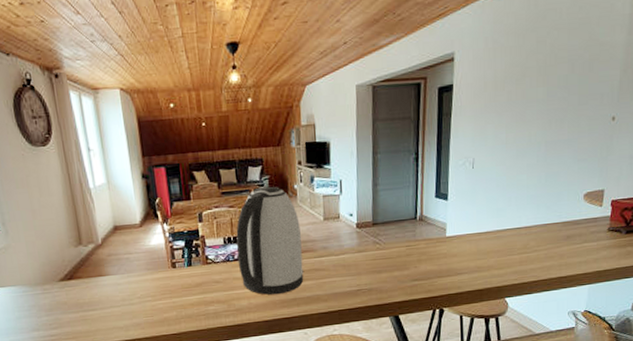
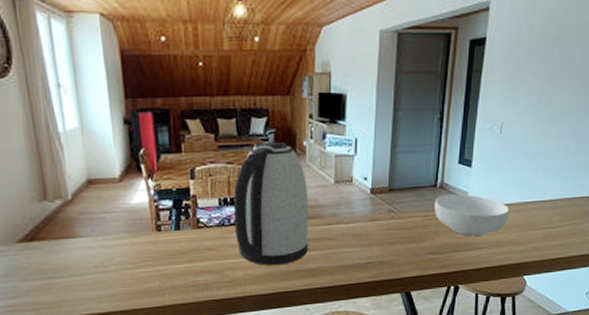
cereal bowl: none [415,225,487,263] -> present [434,194,510,236]

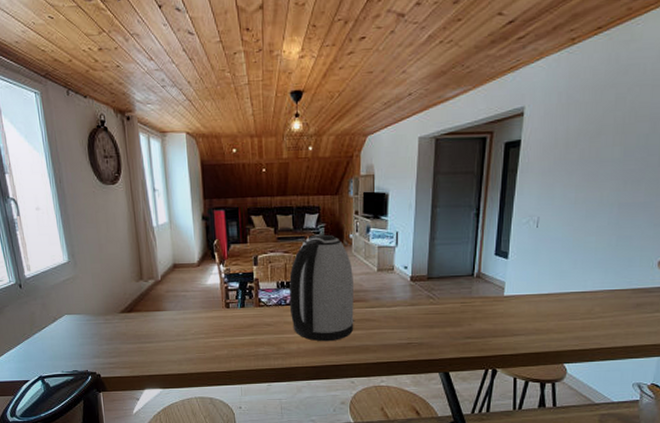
cereal bowl: present [434,194,510,236] -> none [471,283,548,323]

